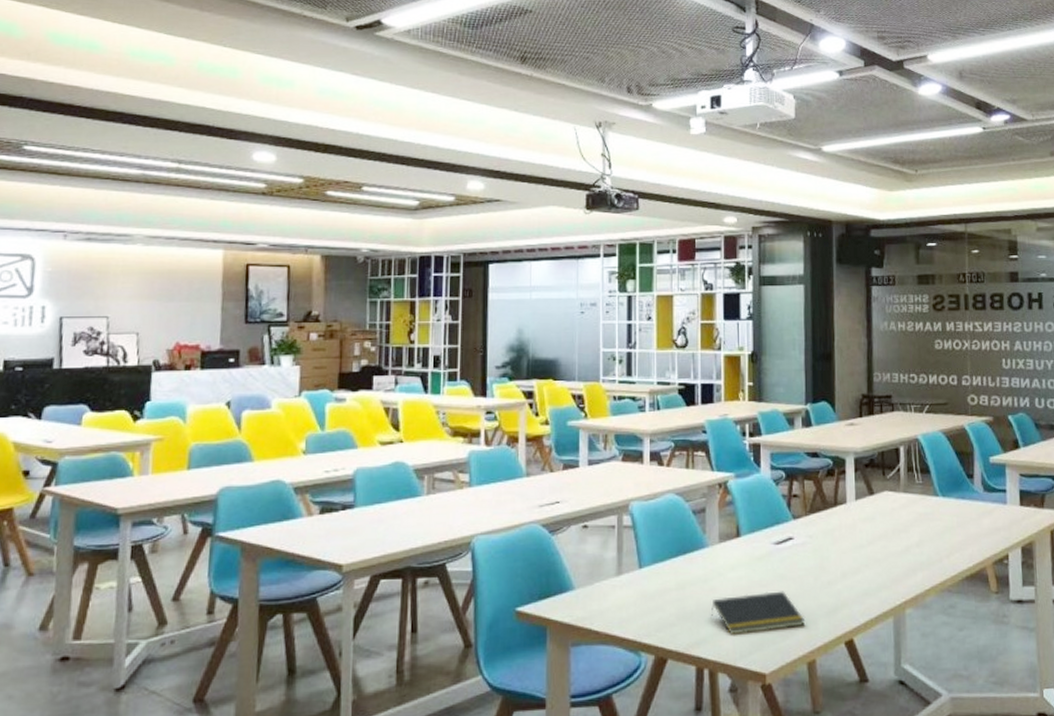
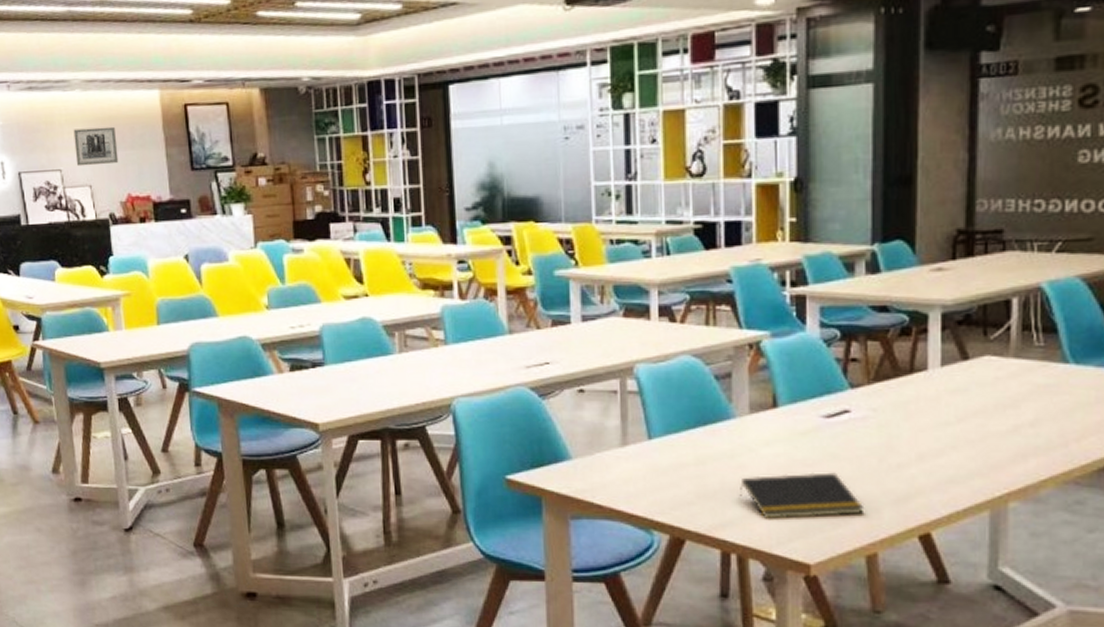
wall art: none [126,279,173,315] -> present [73,126,119,167]

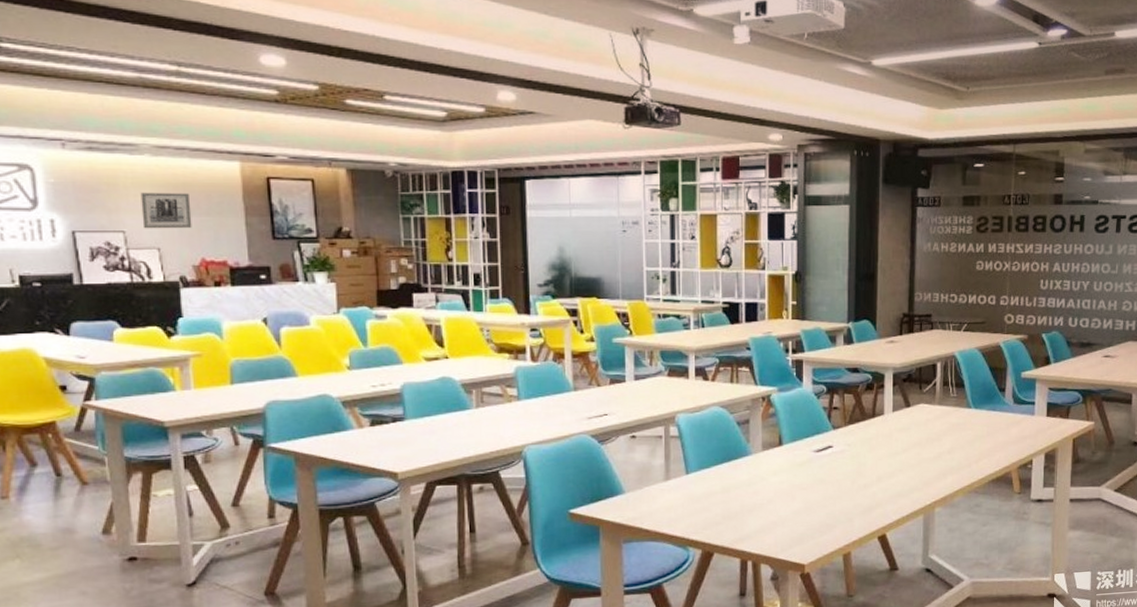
notepad: present [738,472,865,519] -> none [754,493,842,532]

